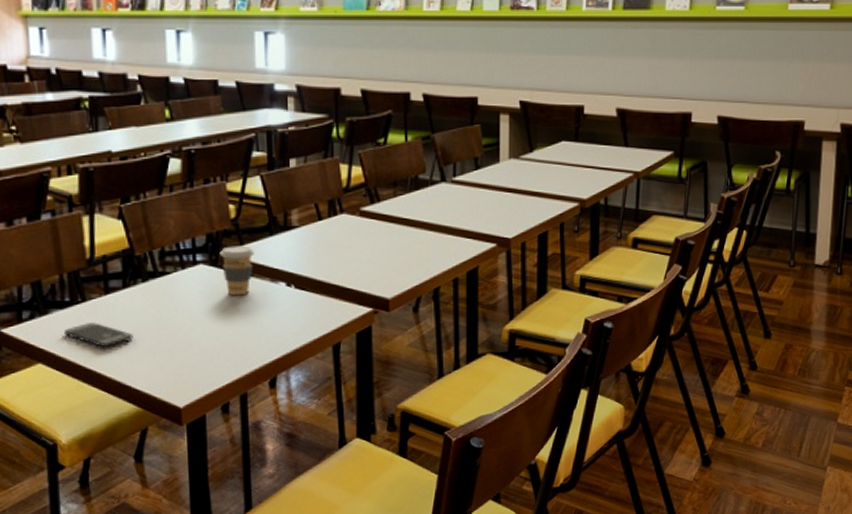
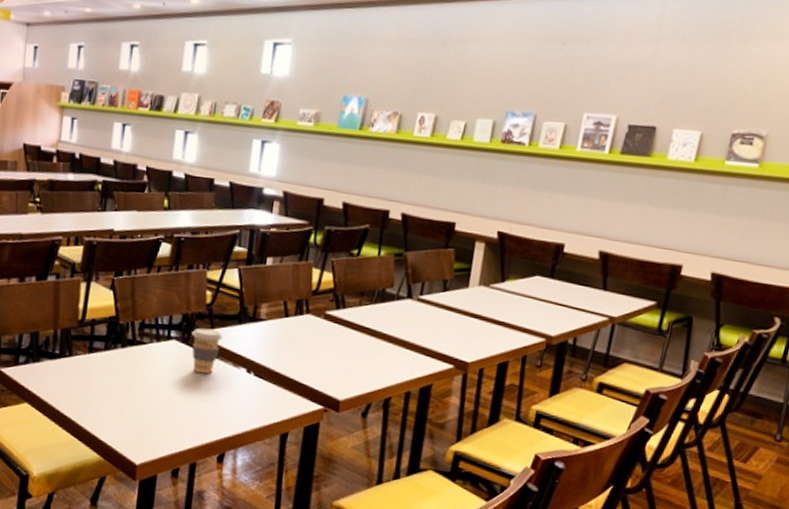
smartphone: present [63,323,133,347] -> none [50,375,107,399]

